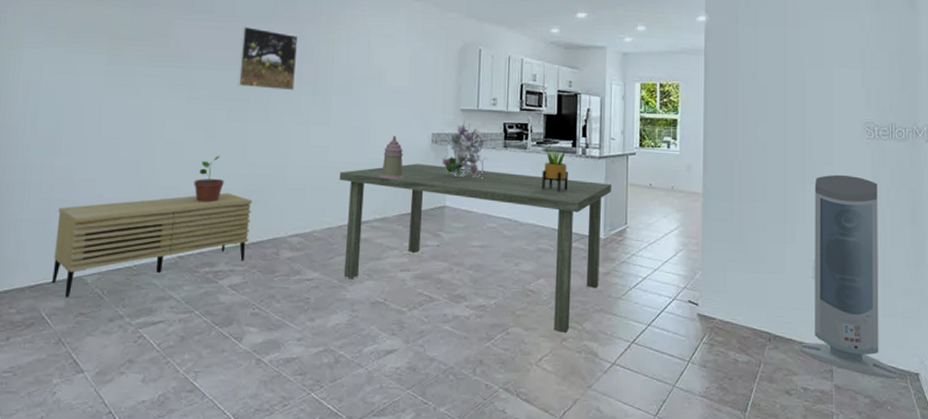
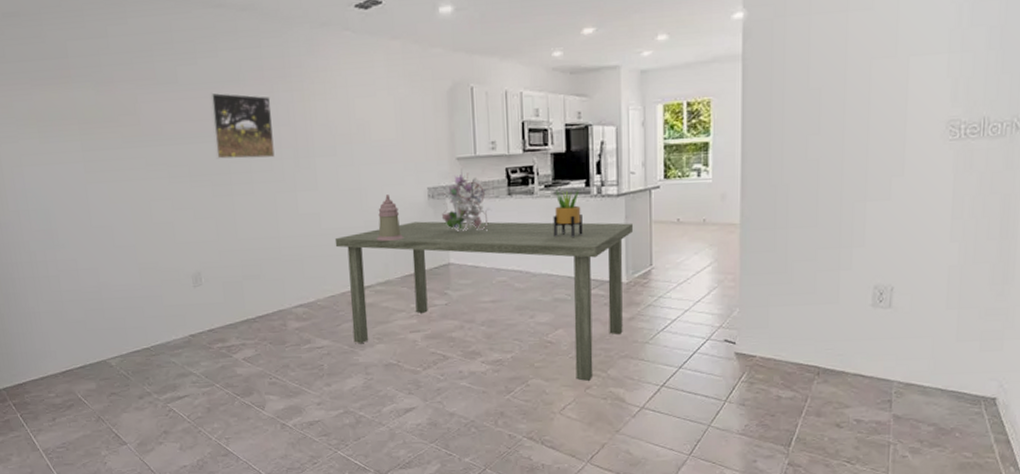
sideboard: present [52,193,253,298] -> none [70,270,255,380]
potted plant: present [194,156,224,203] -> none [191,234,221,281]
air purifier: present [800,174,896,380] -> none [854,186,969,406]

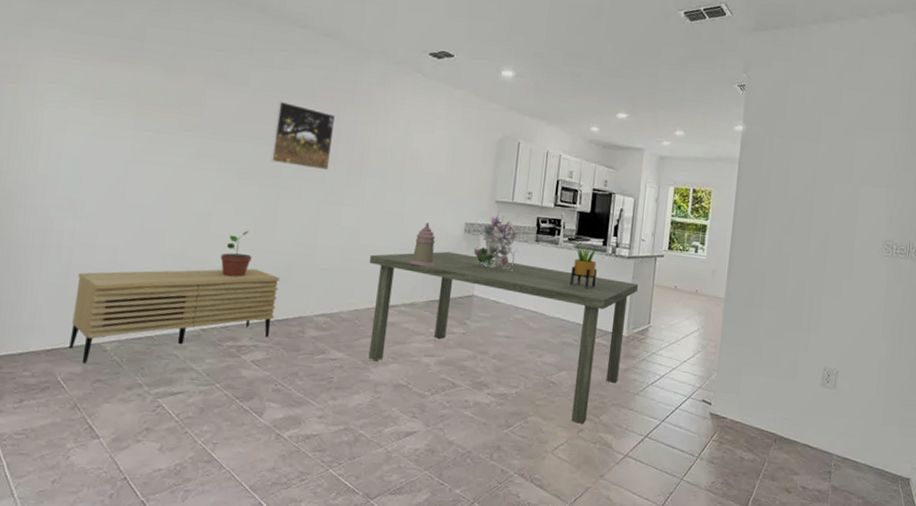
sideboard: none [70,270,255,380] -> present [69,268,280,364]
potted plant: none [191,234,221,281] -> present [220,231,252,277]

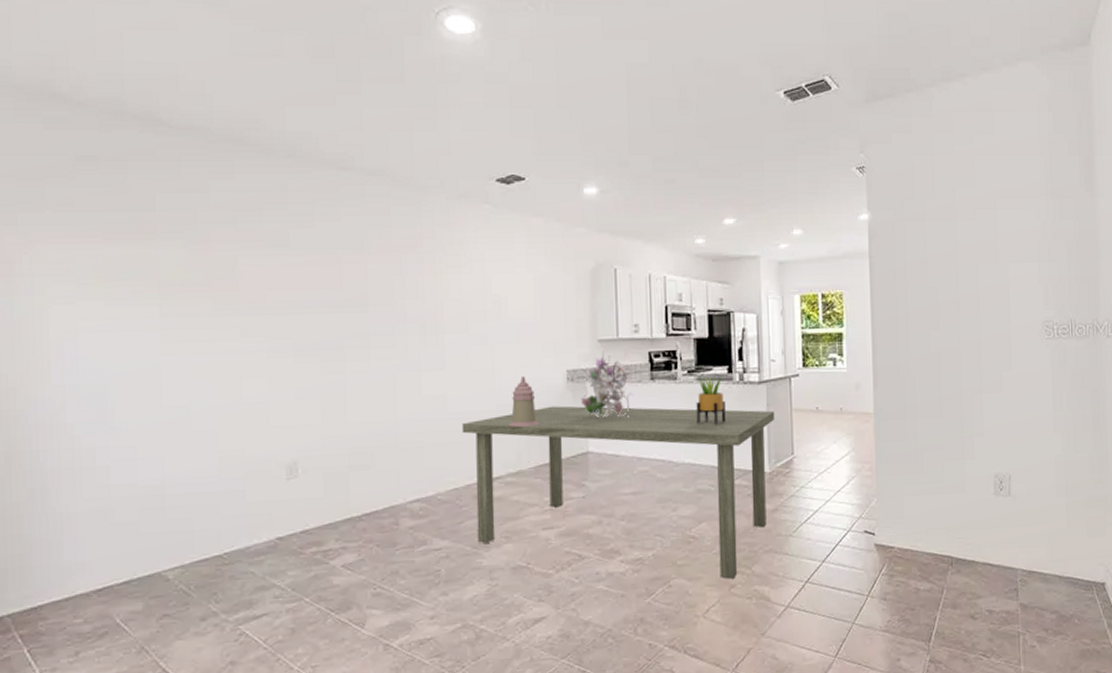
sideboard: present [69,268,280,364] -> none [121,459,361,599]
potted plant: present [220,231,252,277] -> none [287,417,324,473]
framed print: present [270,101,336,171] -> none [326,259,398,333]

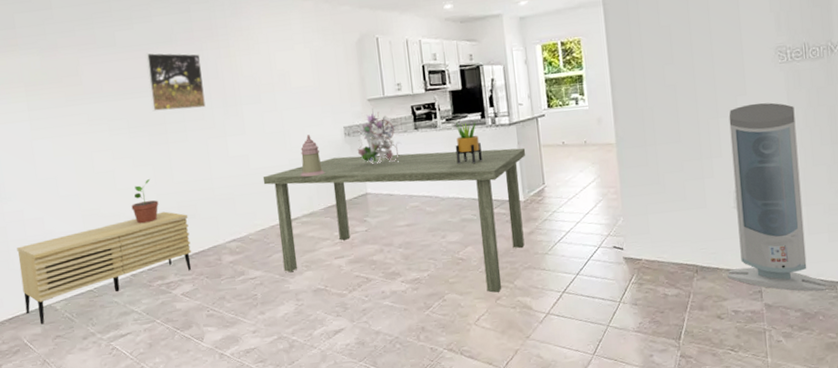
sideboard: none [121,459,361,599] -> present [17,211,192,325]
potted plant: none [287,417,324,473] -> present [131,179,159,224]
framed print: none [326,259,398,333] -> present [146,53,206,112]
air purifier: none [983,380,1083,592] -> present [727,102,826,292]

